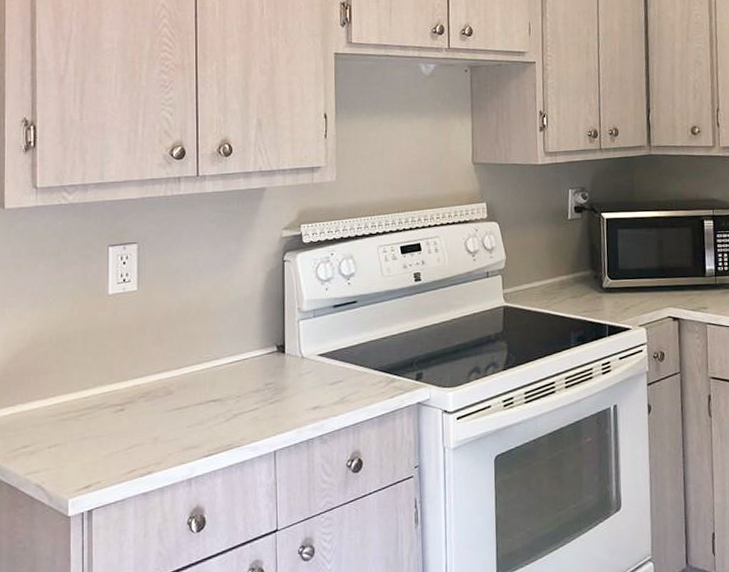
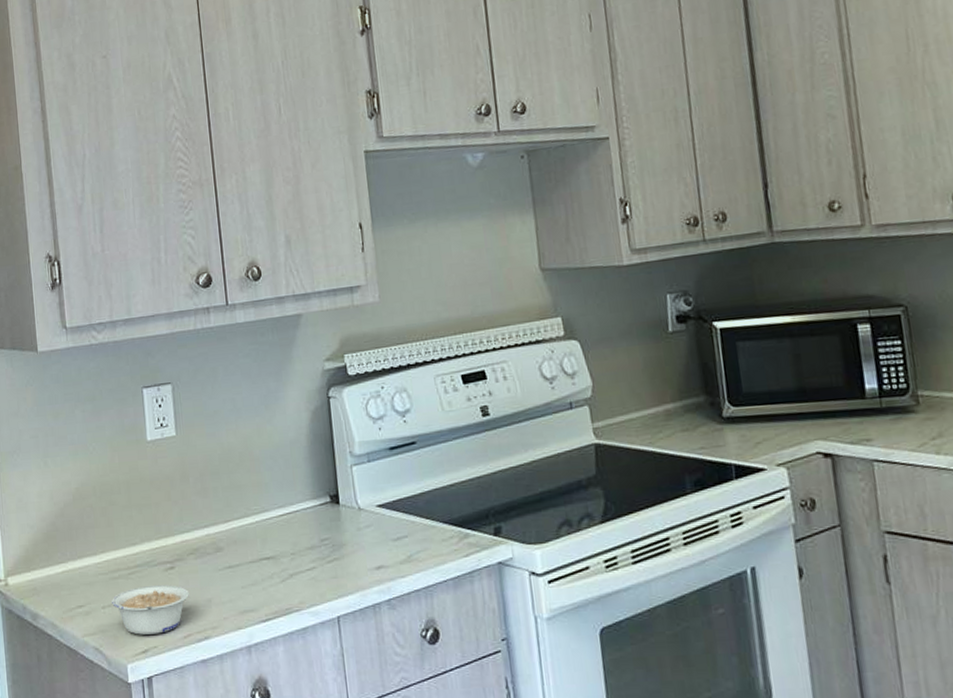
legume: none [58,425,136,472] -> present [112,584,189,635]

